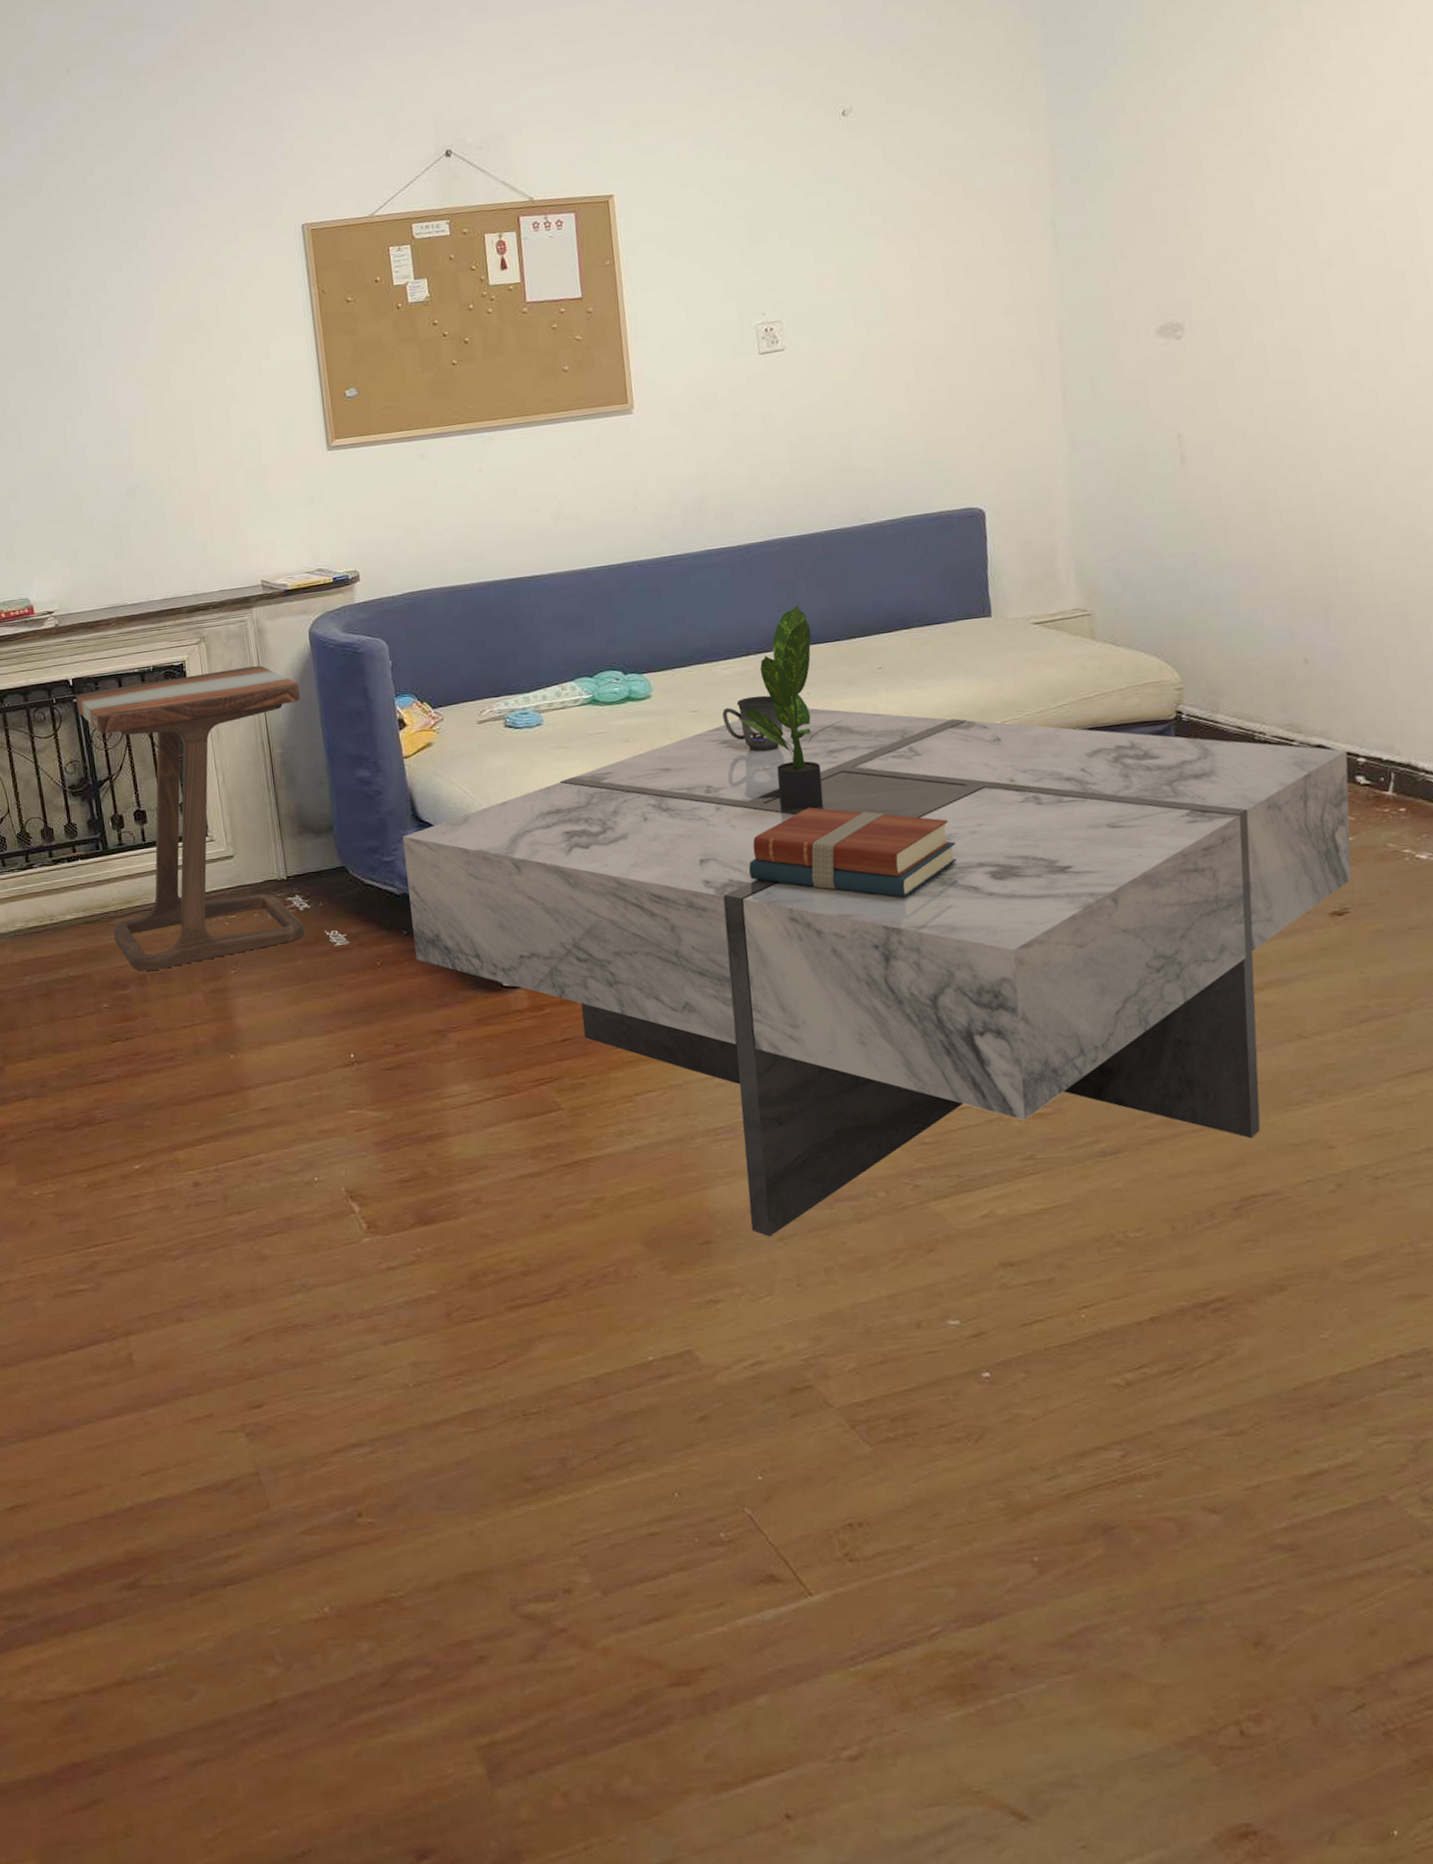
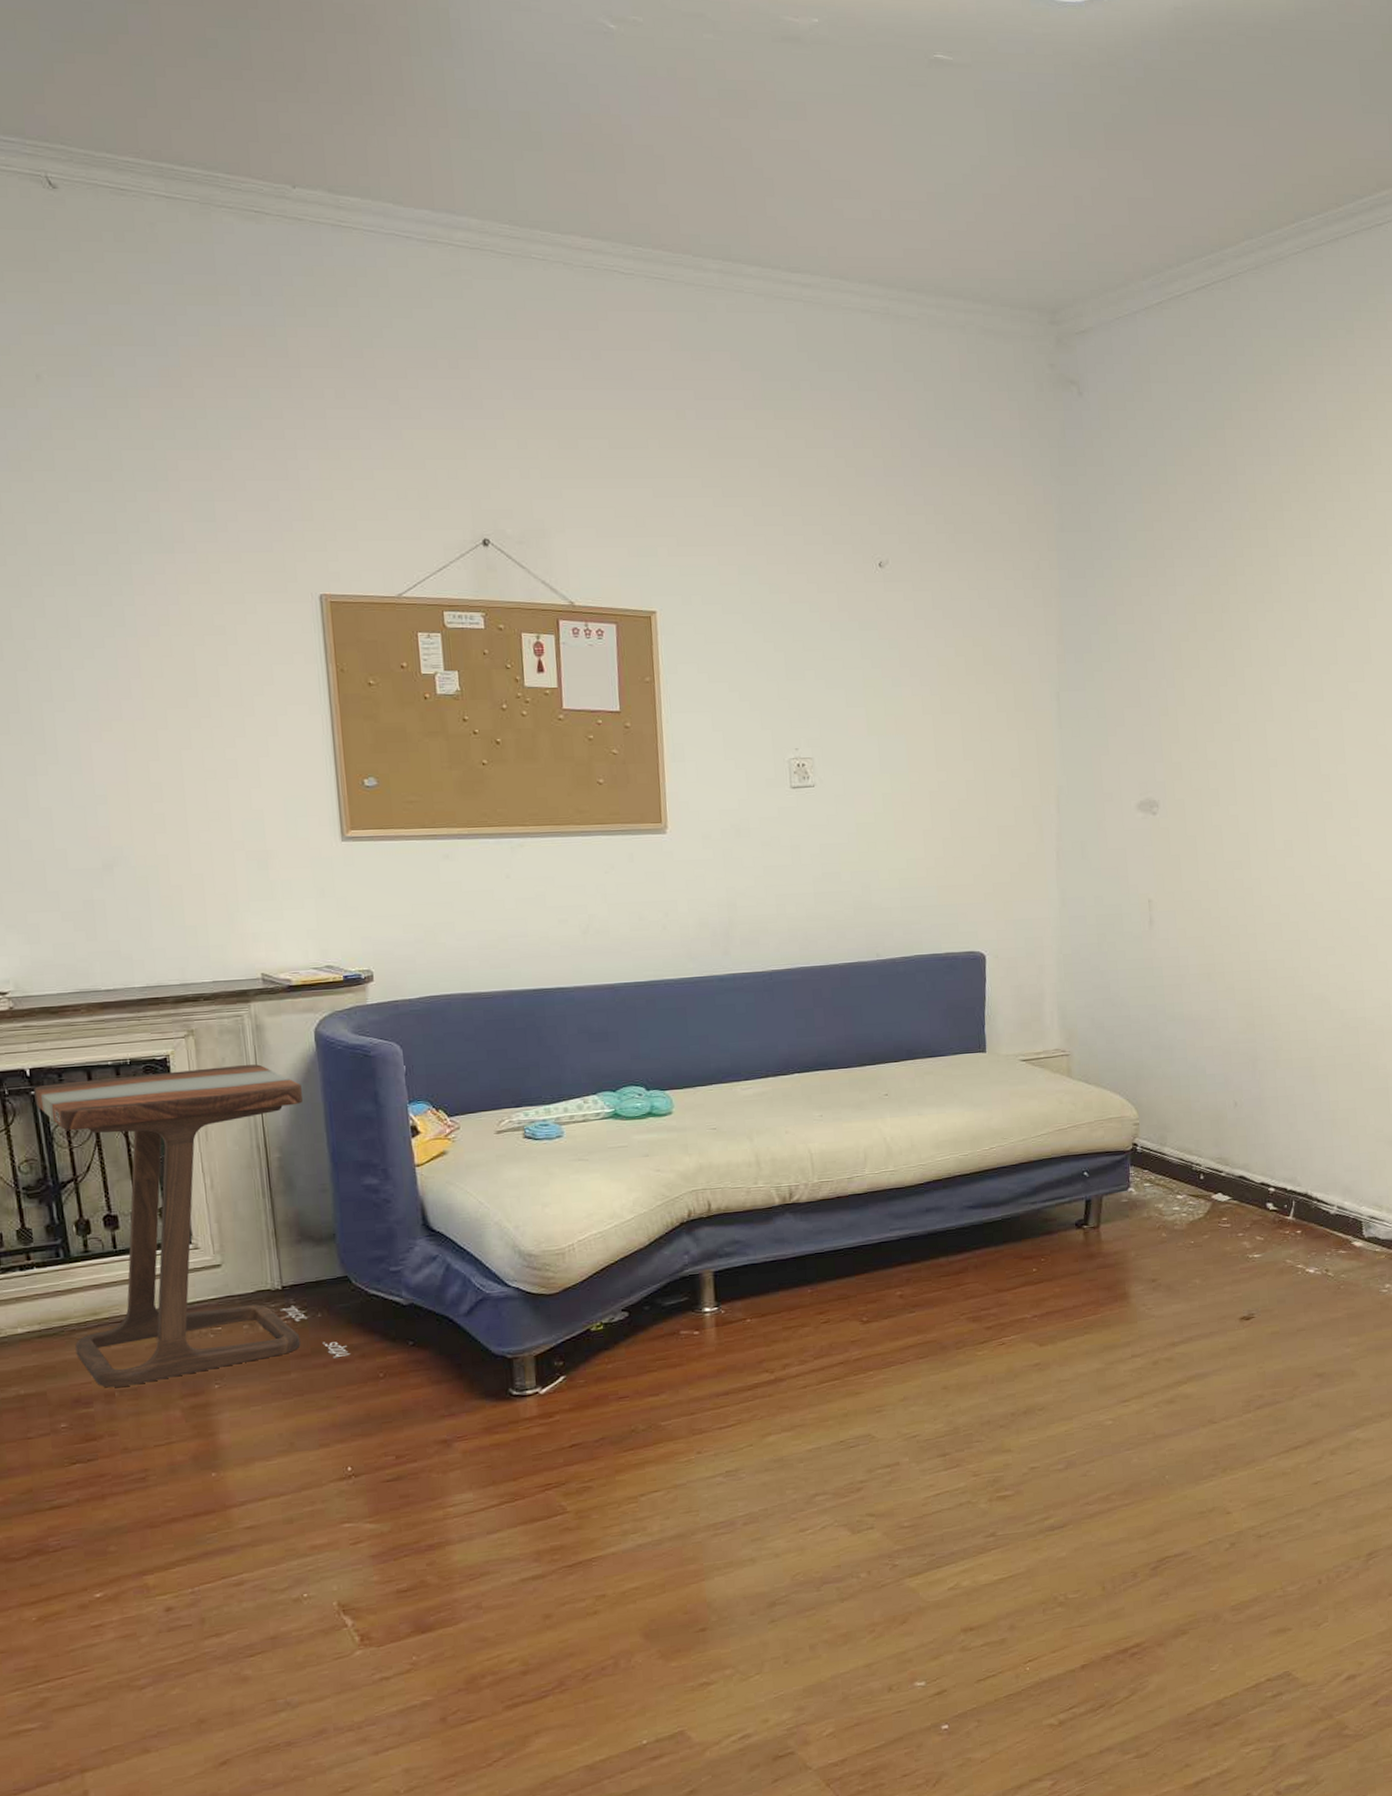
coffee table: present [402,708,1352,1237] -> none [412,1129,1262,1621]
mug: present [722,695,783,752] -> none [740,1116,796,1170]
potted plant: present [737,604,843,810] -> none [754,1031,851,1225]
books: present [748,807,957,898] -> none [758,1222,945,1306]

